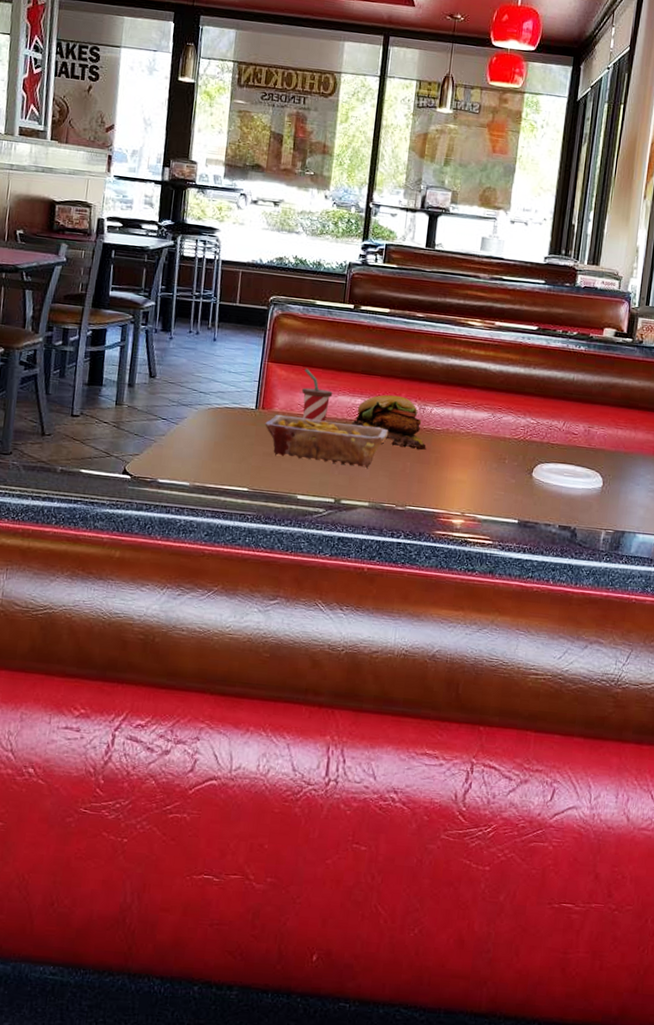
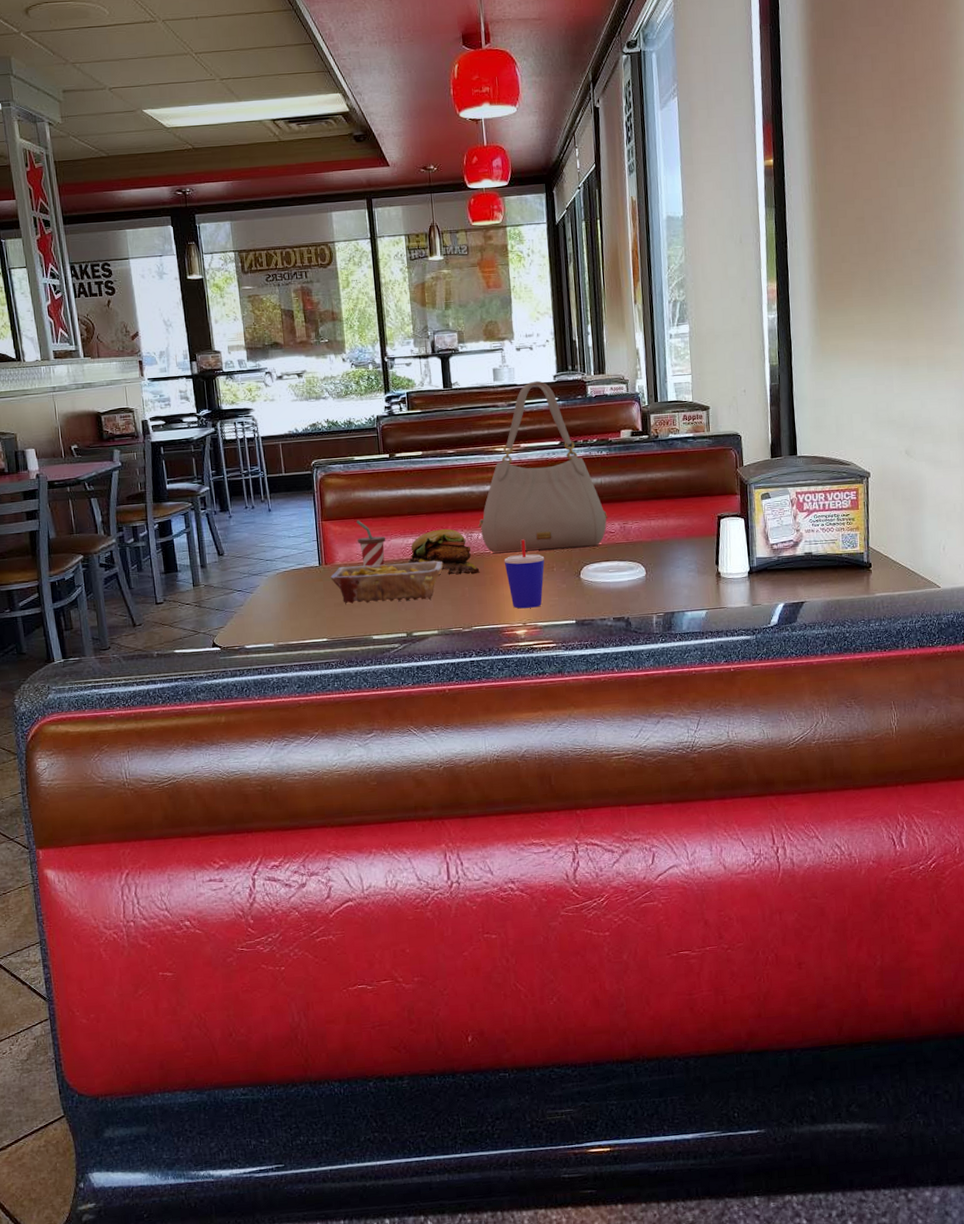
handbag: none [434,258,574,446] -> present [478,380,608,554]
beverage cup: none [454,423,498,499] -> present [504,539,545,609]

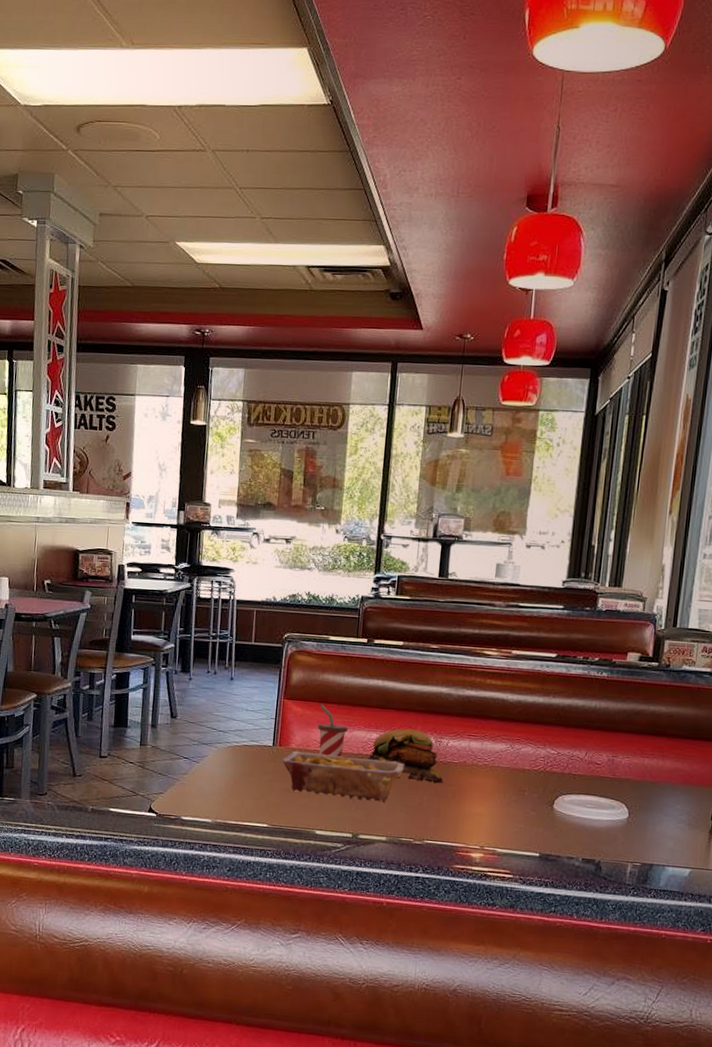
handbag: present [478,380,608,554] -> none [450,583,597,777]
beverage cup: present [504,539,545,609] -> none [471,754,517,832]

